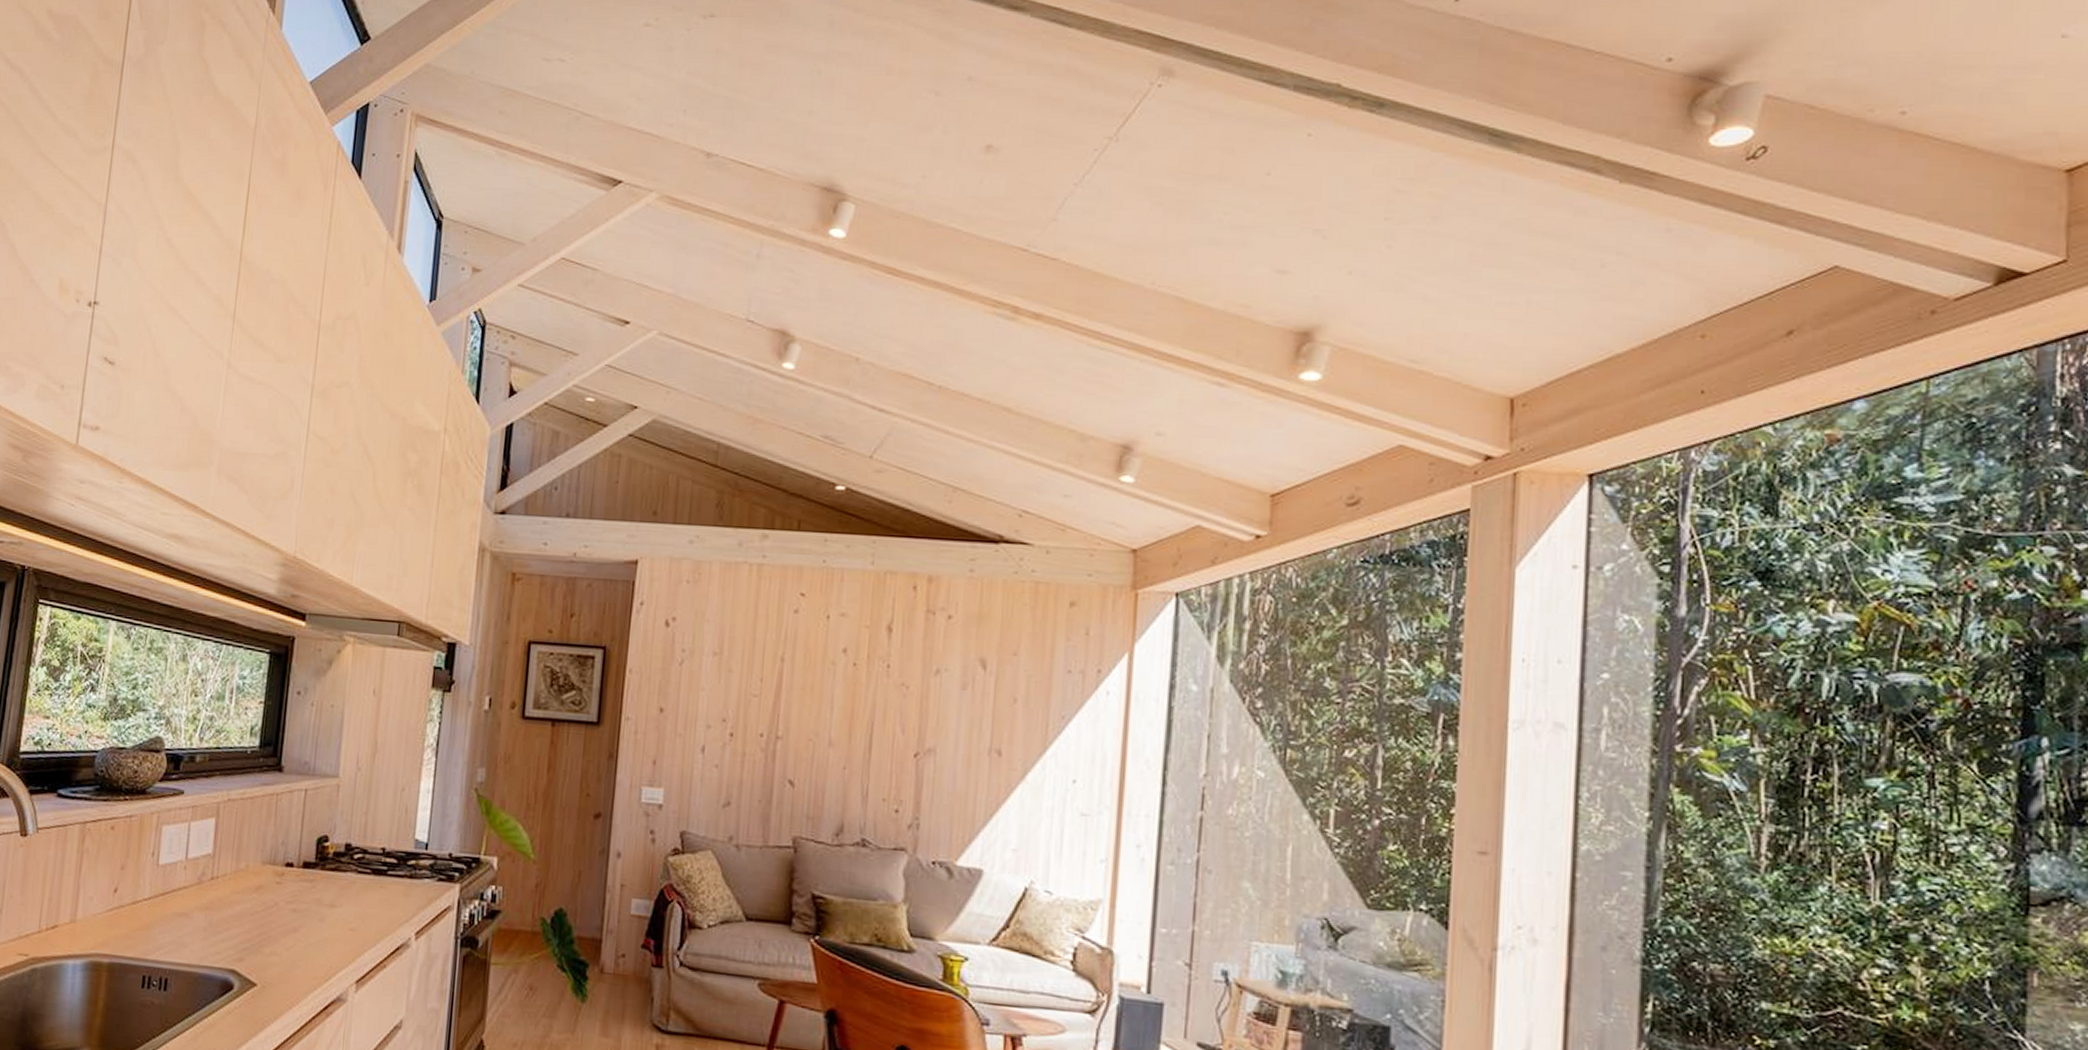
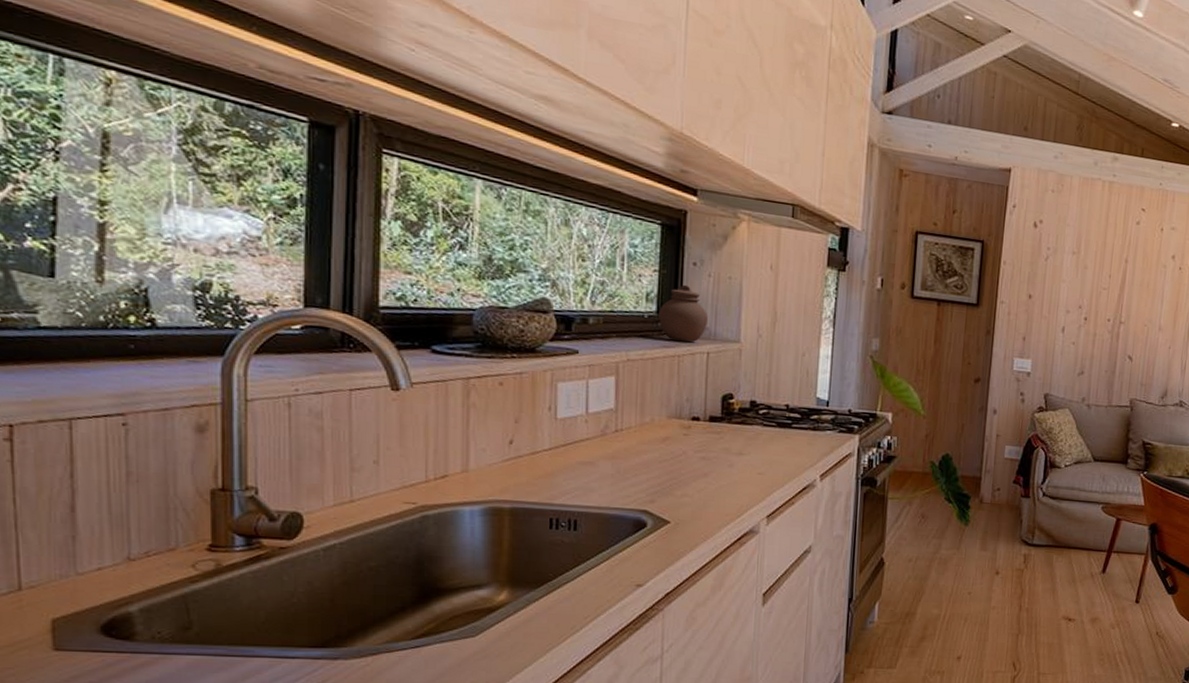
jar: none [260,715,309,779] -> present [658,284,709,343]

